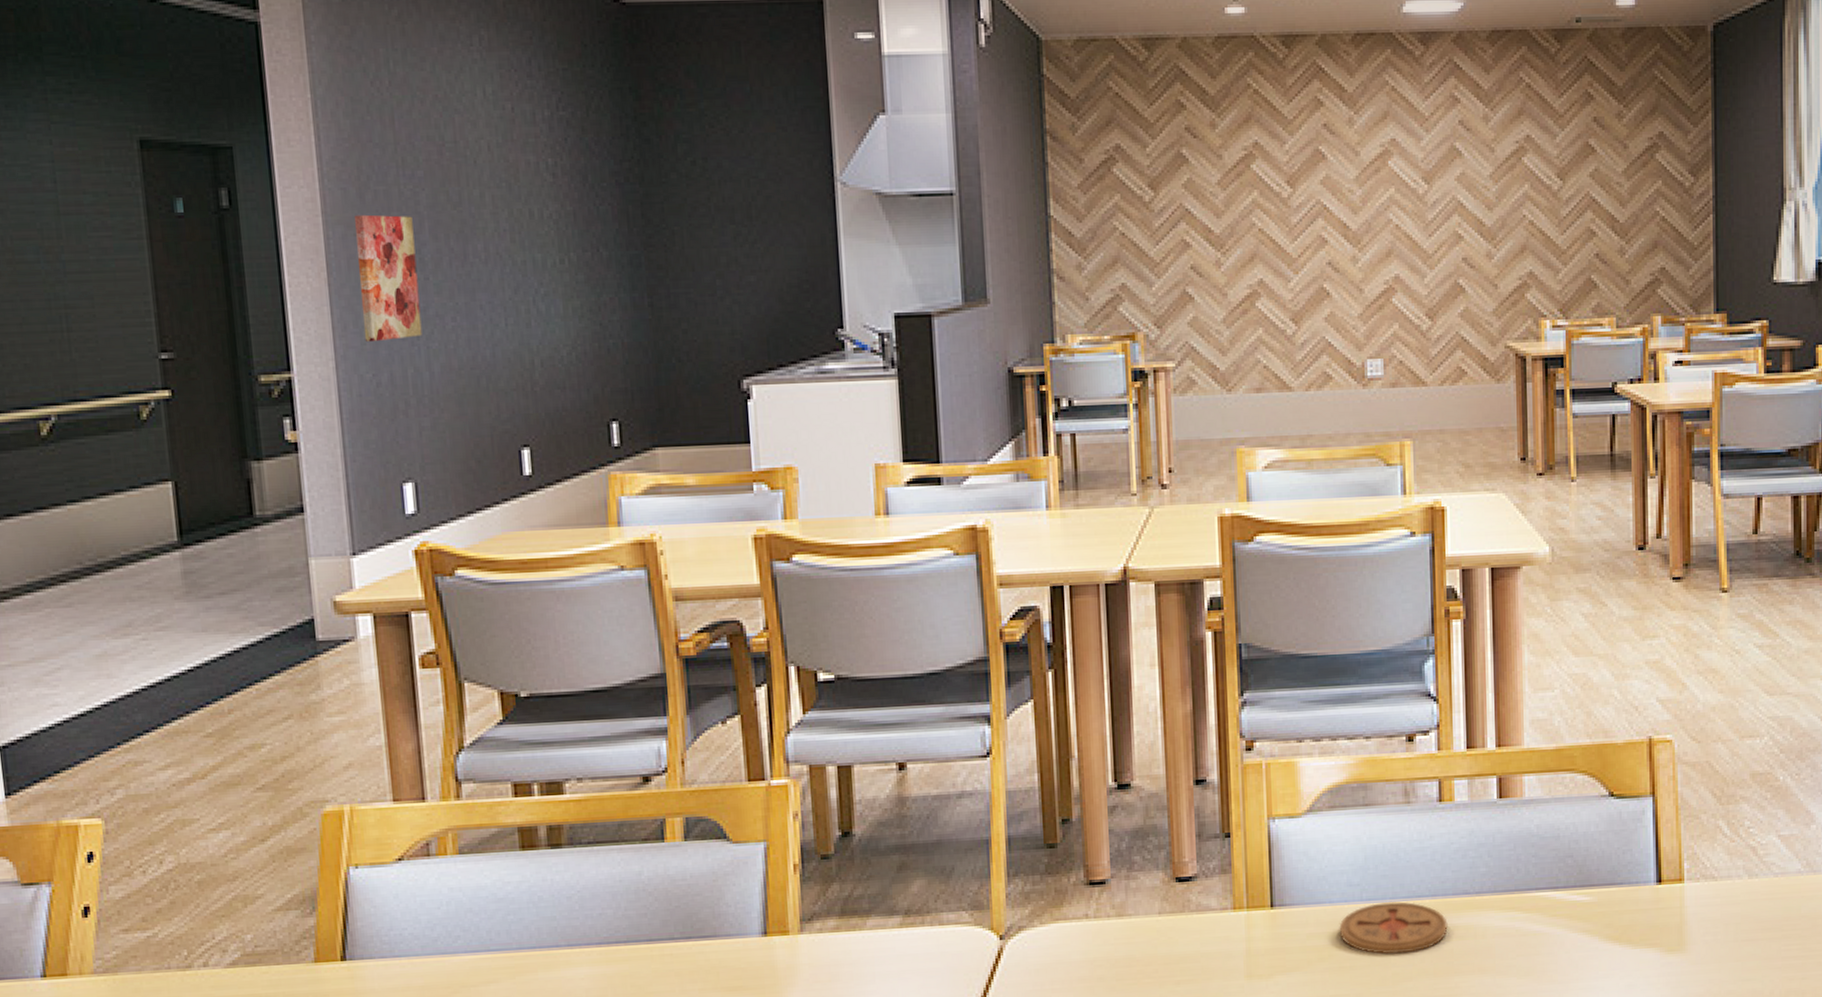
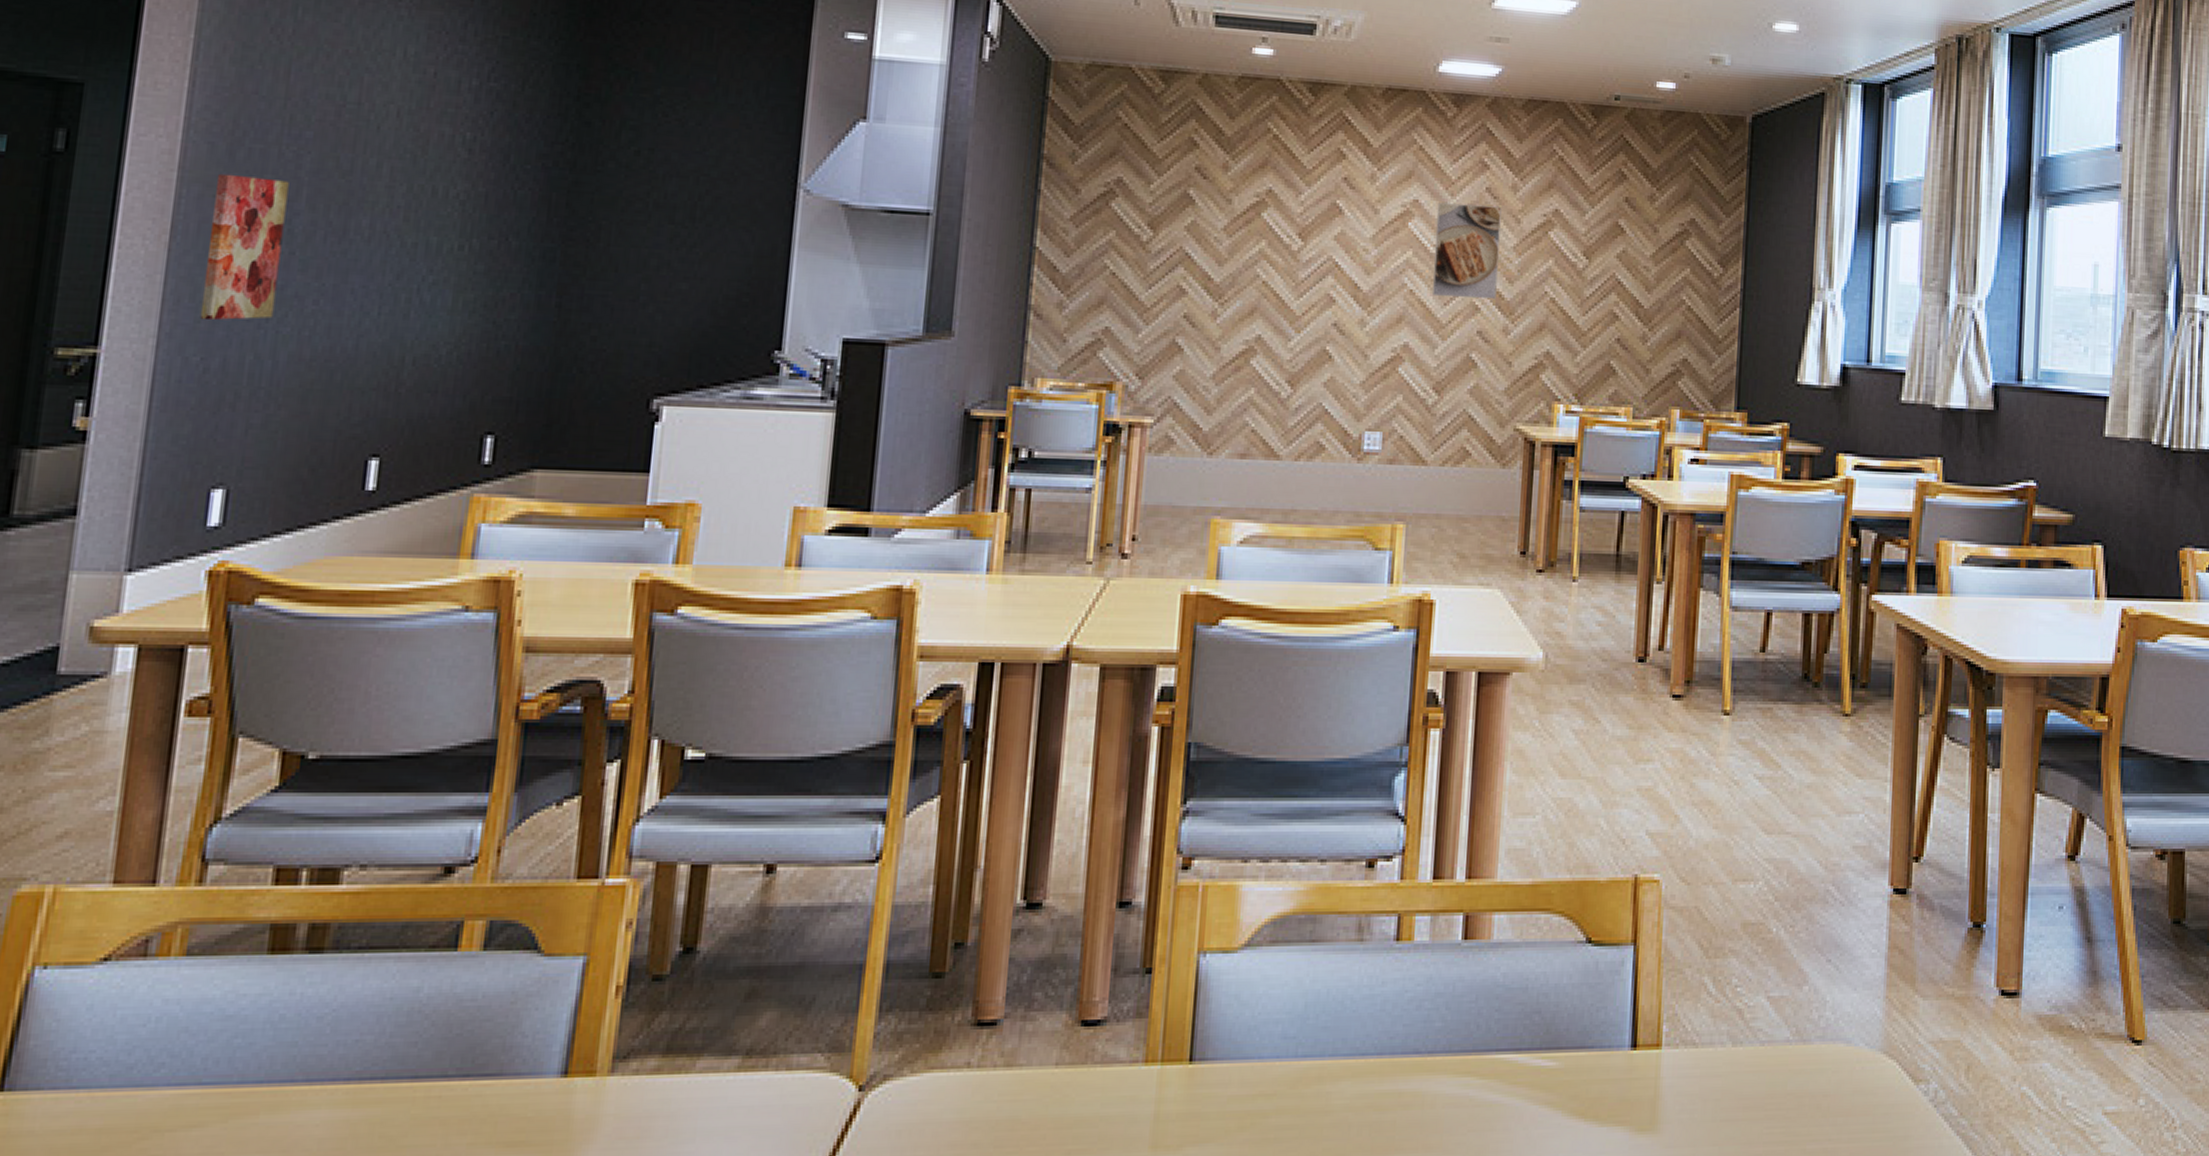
coaster: present [1339,901,1448,954] -> none [1266,1060,1393,1125]
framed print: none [1414,138,1477,229] -> present [1431,203,1502,300]

